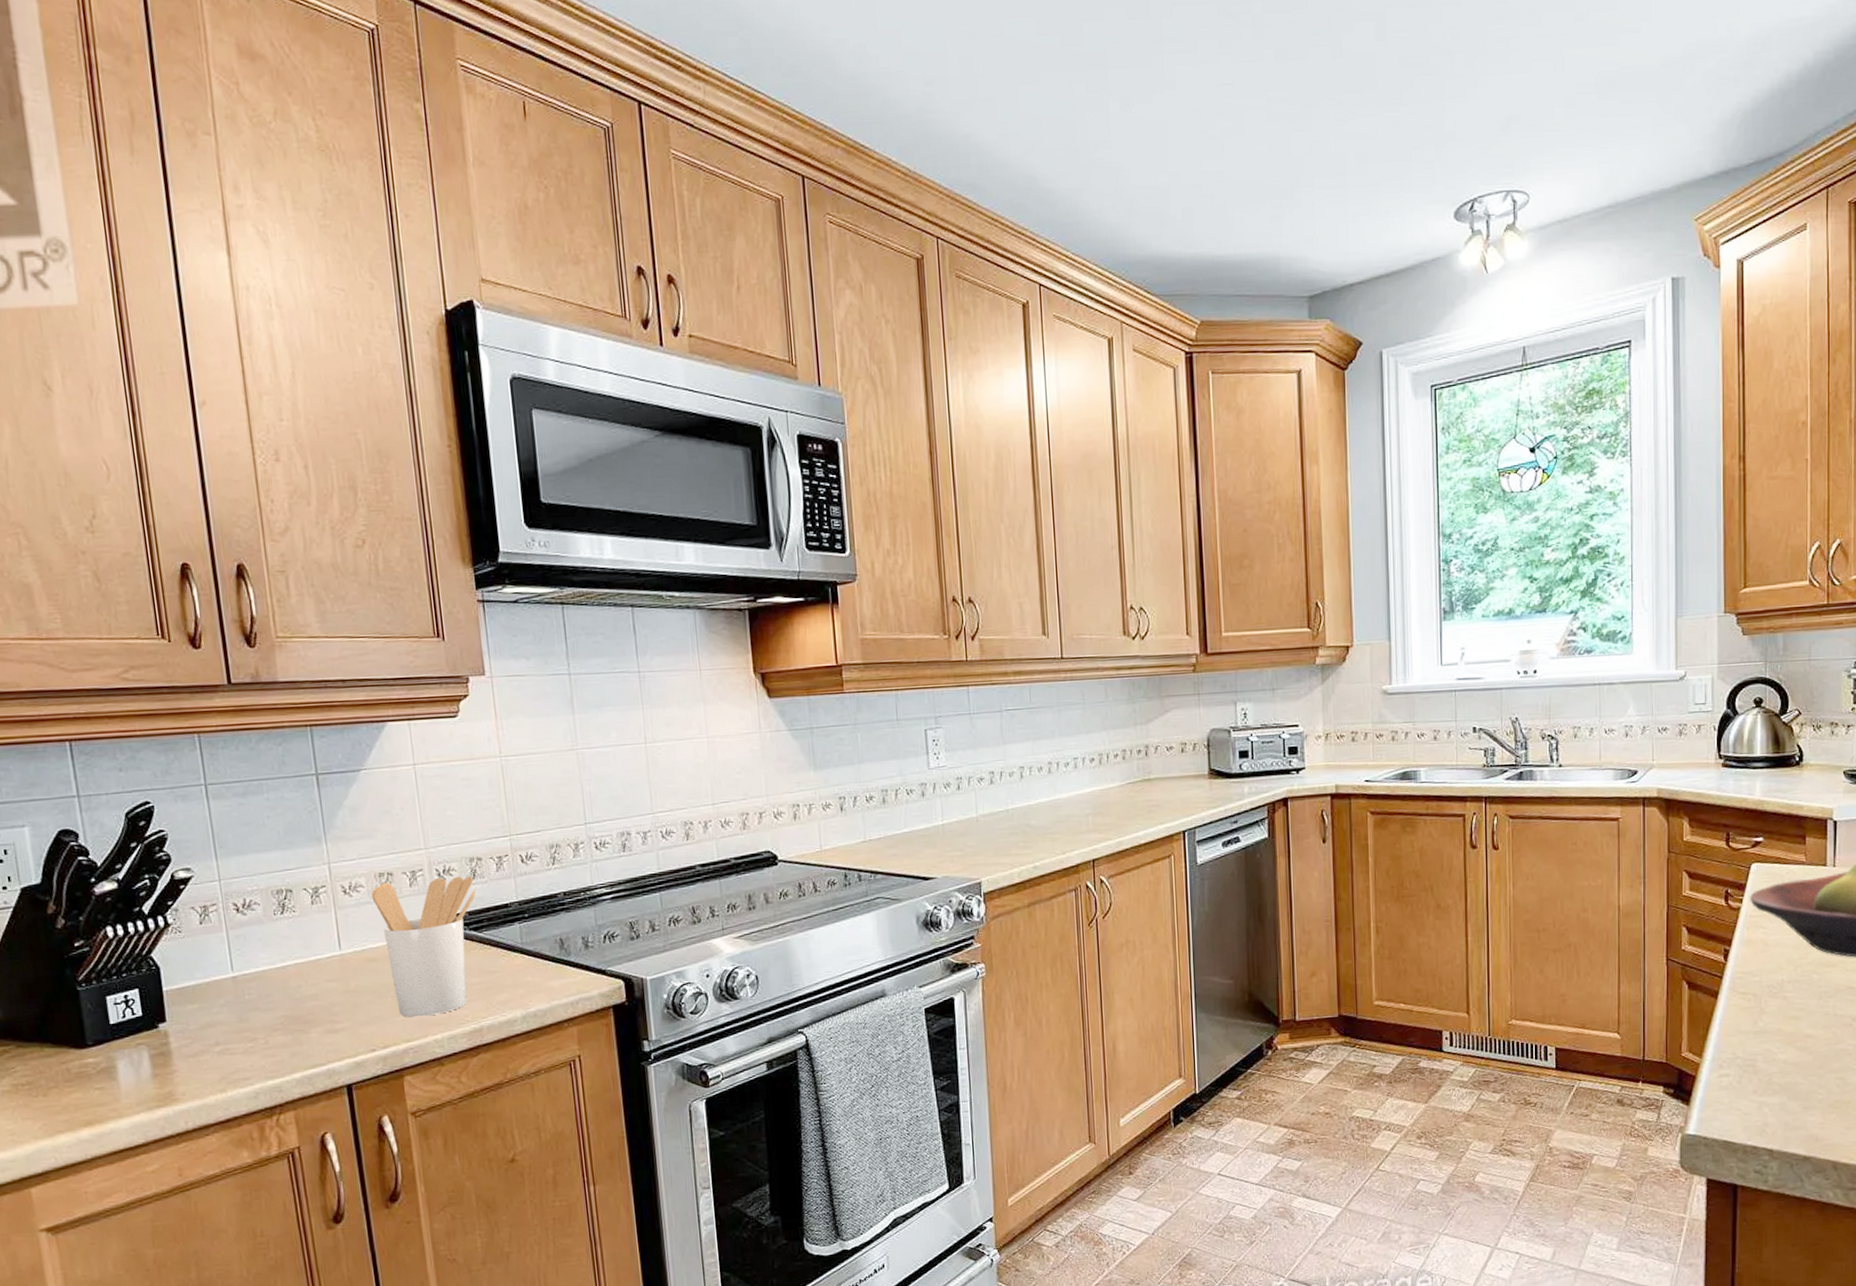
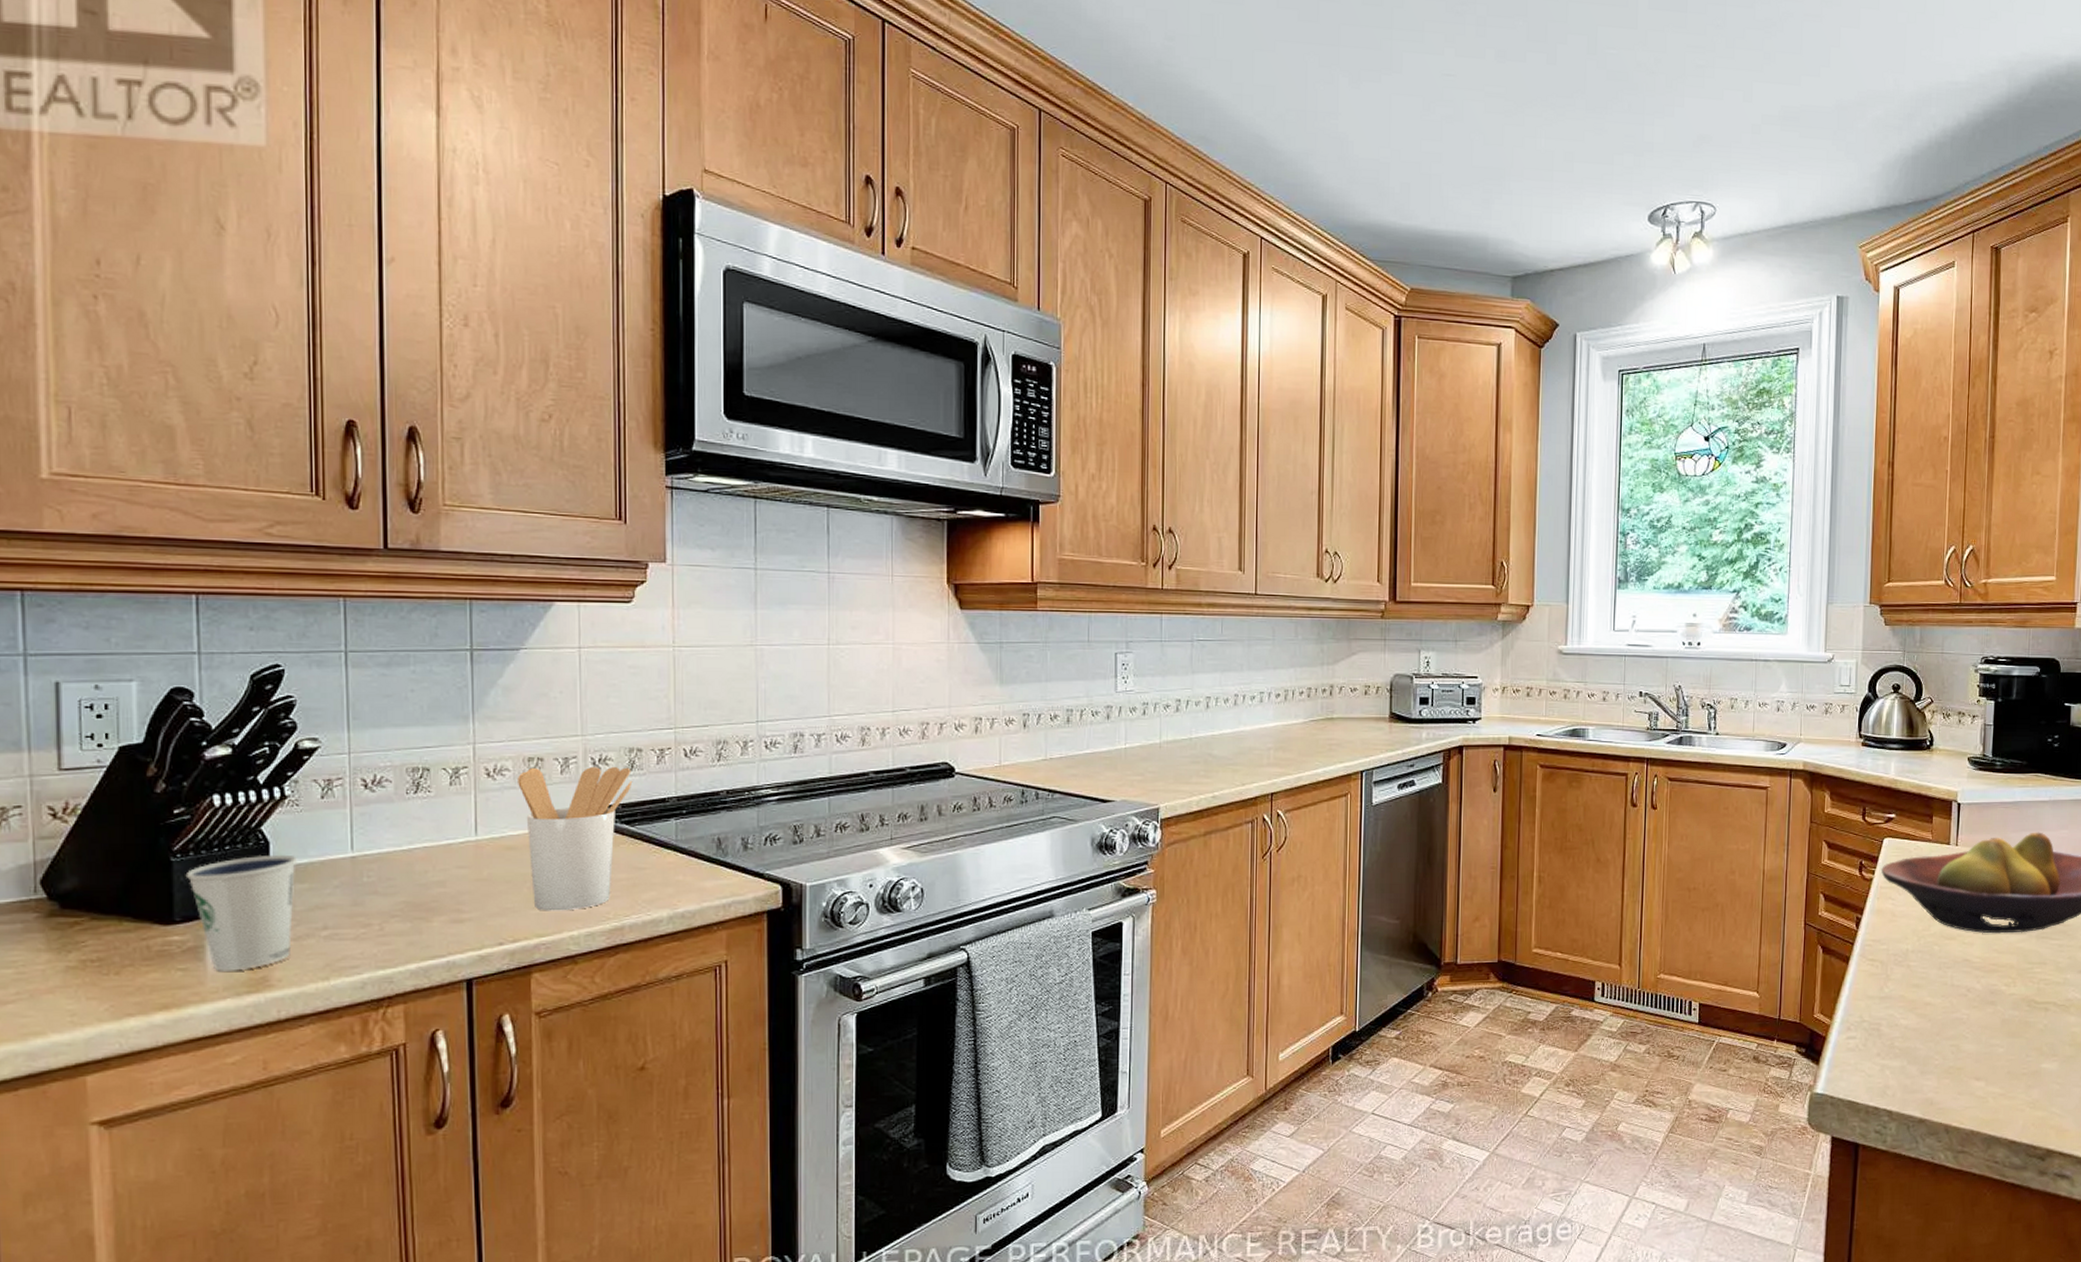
dixie cup: none [91,978,190,1089] -> present [185,854,298,971]

